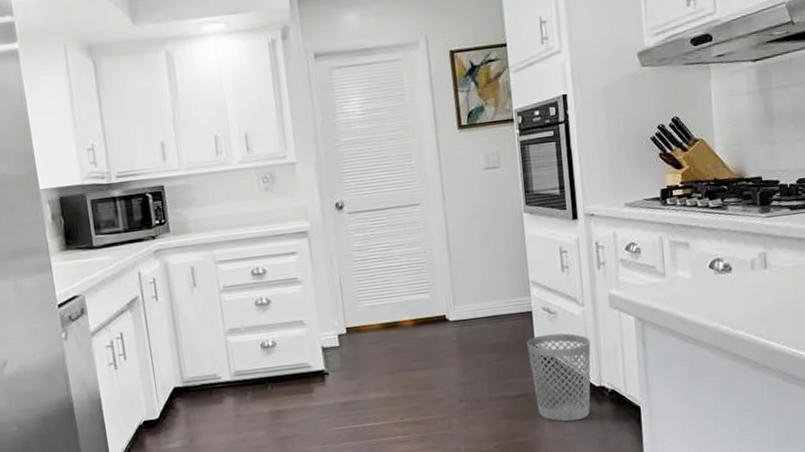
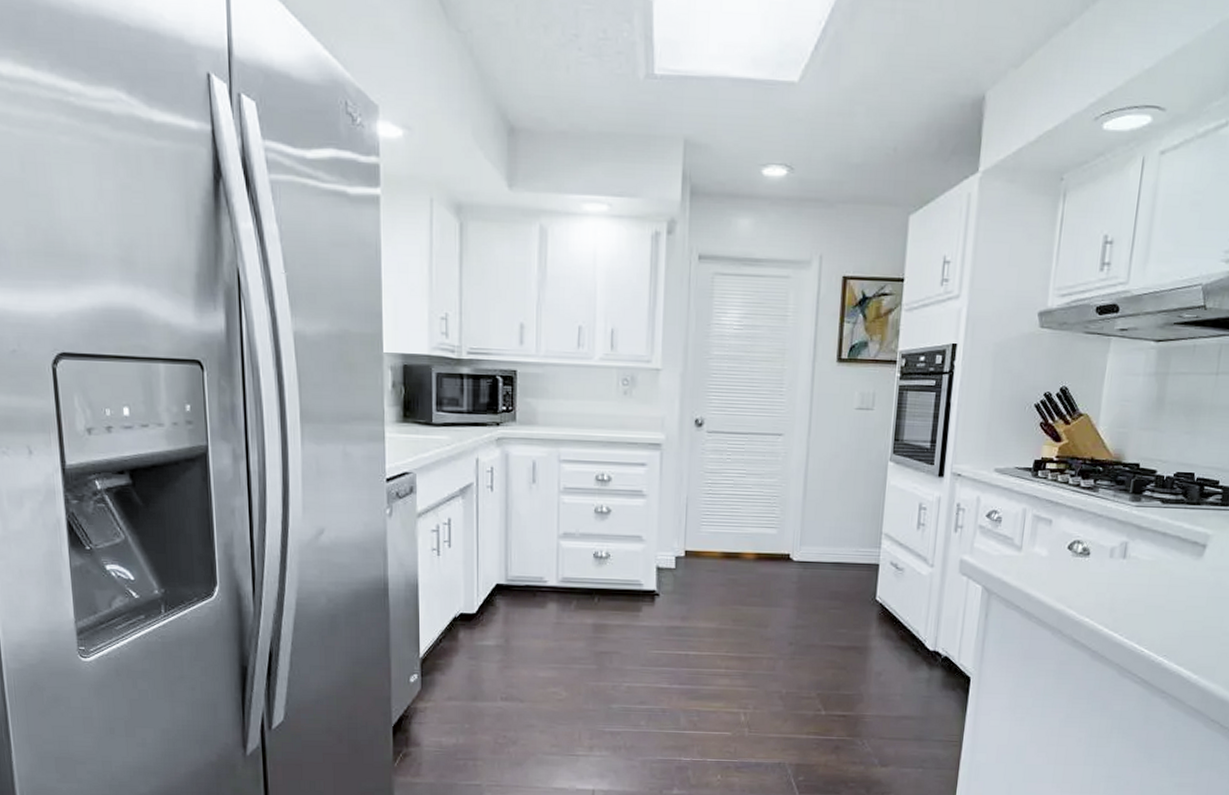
wastebasket: present [527,333,591,422] -> none [867,590,933,682]

